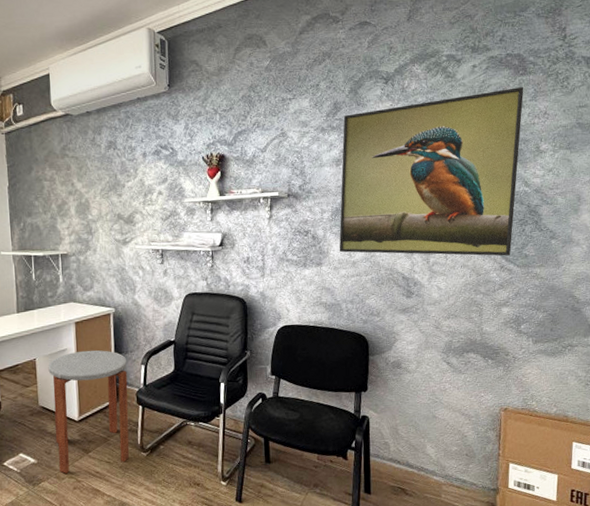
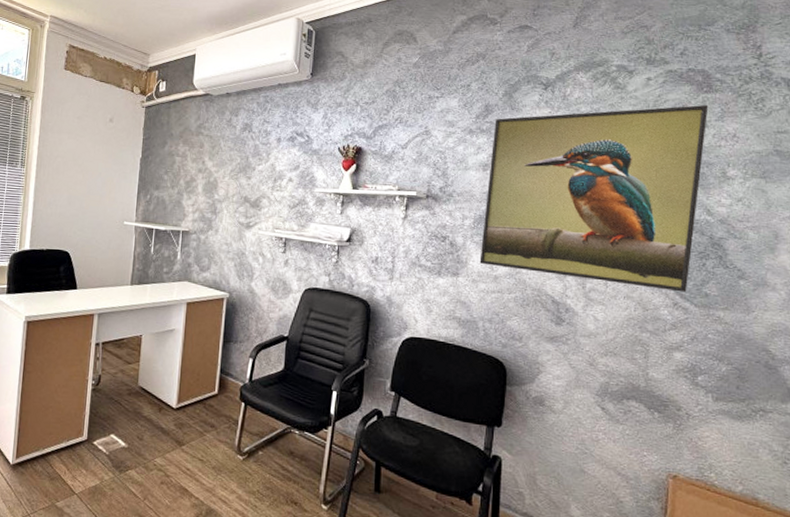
side table: present [48,350,129,474] -> none [148,333,235,465]

